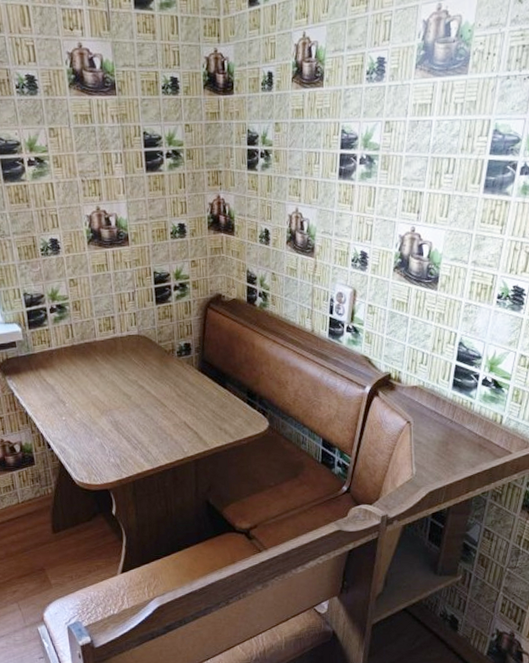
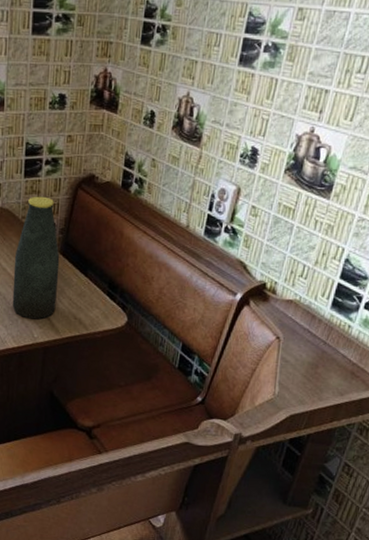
bottle: none [156,319,201,435] -> present [12,196,60,320]

